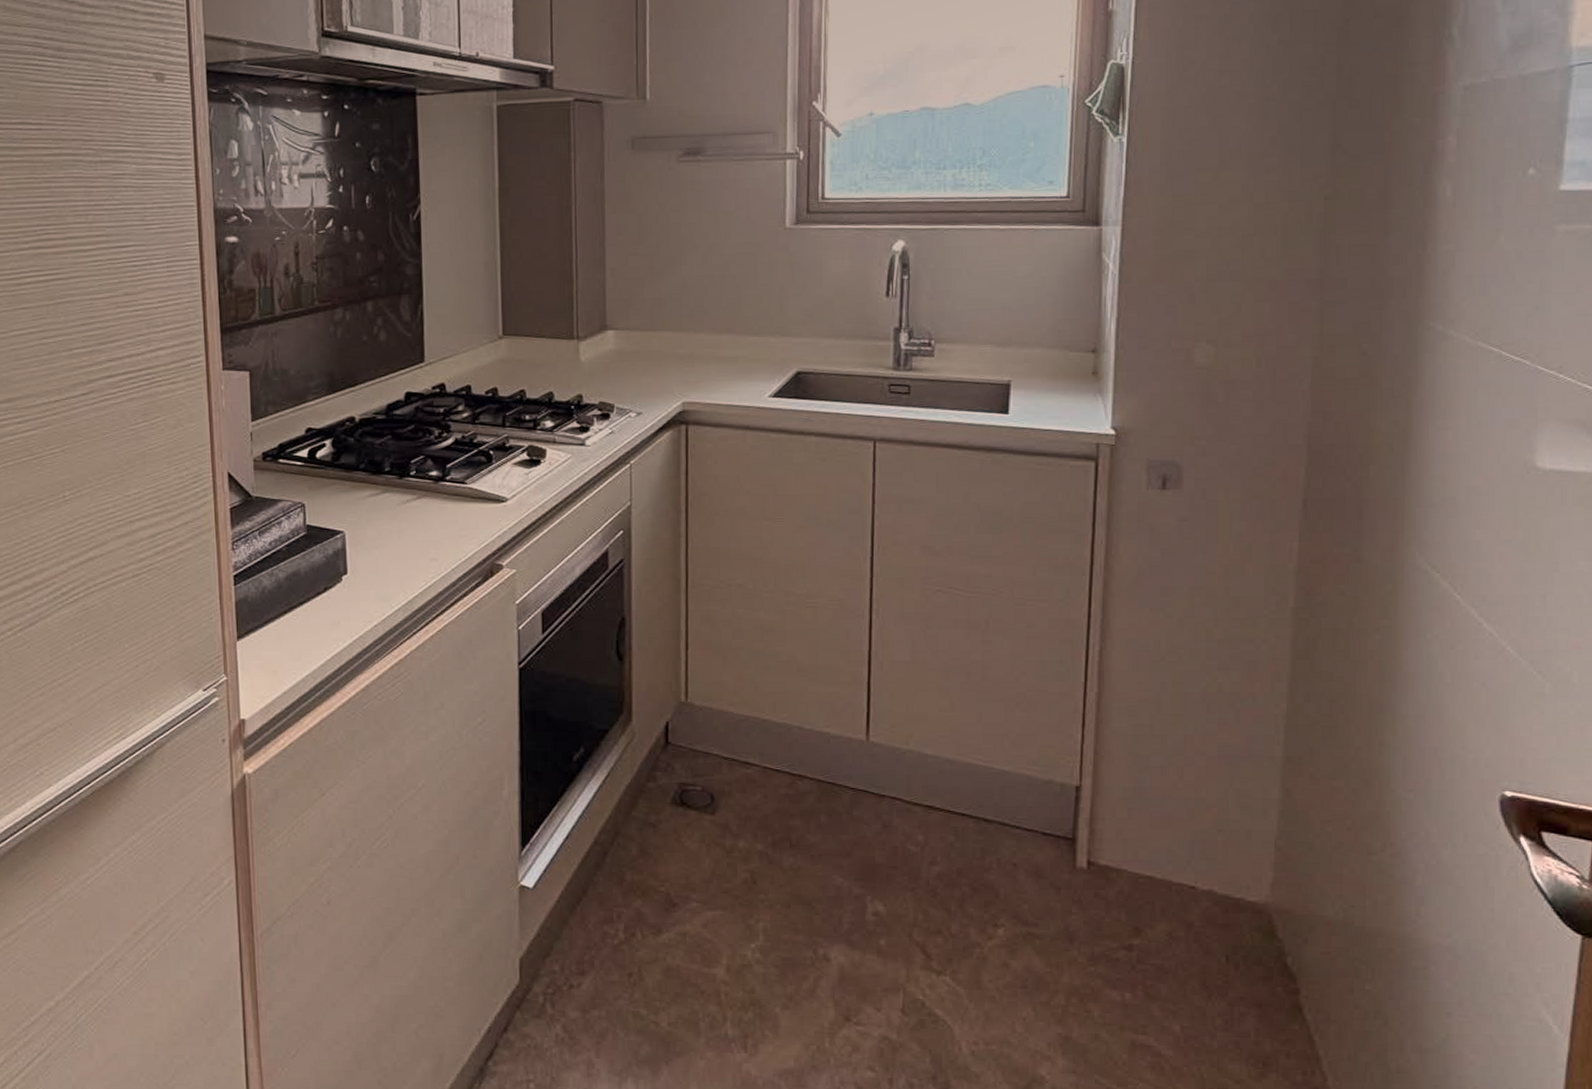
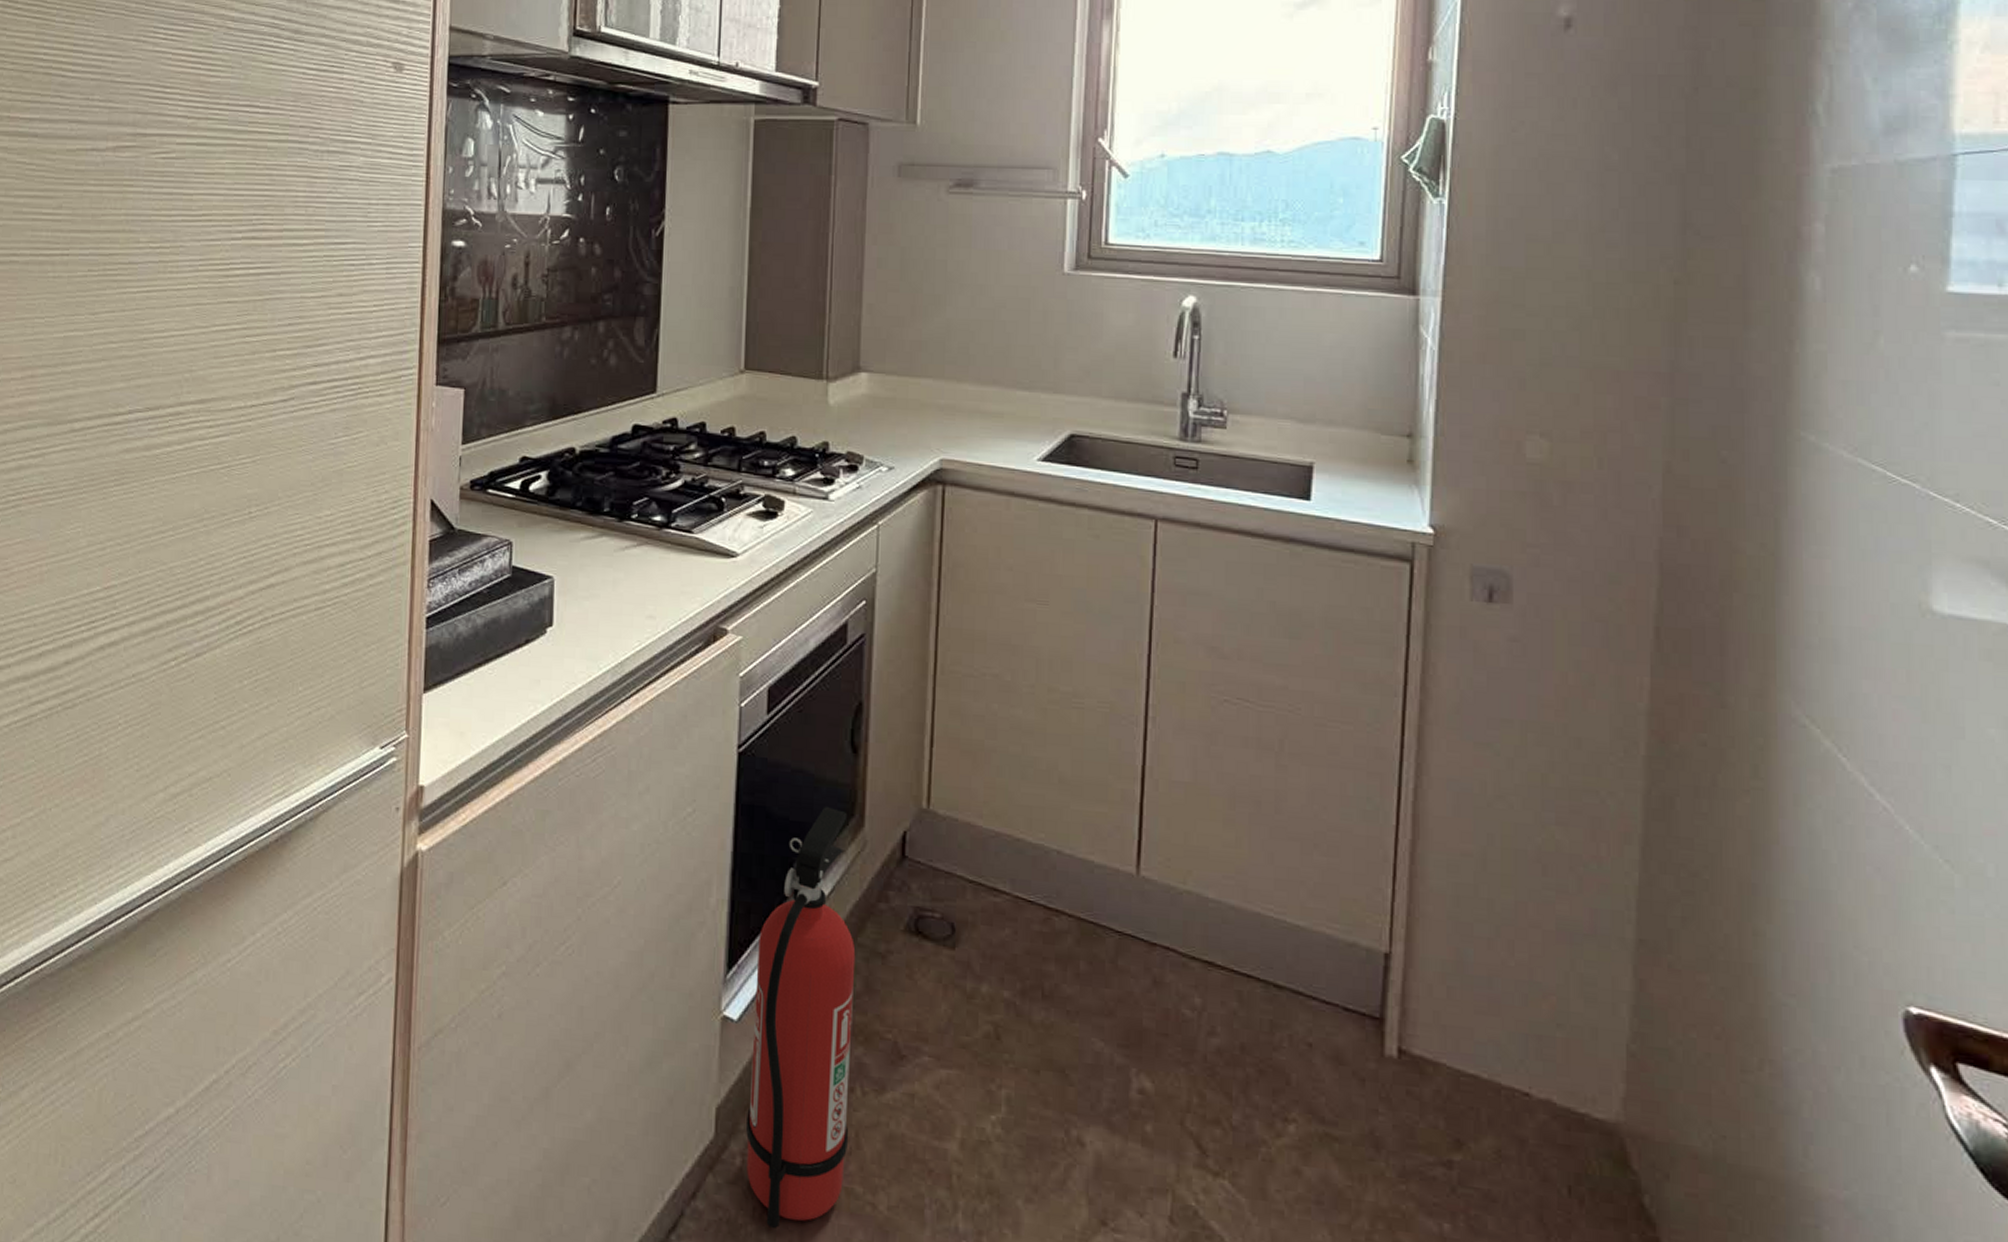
fire extinguisher: none [545,707,632,1049] -> present [745,807,856,1229]

